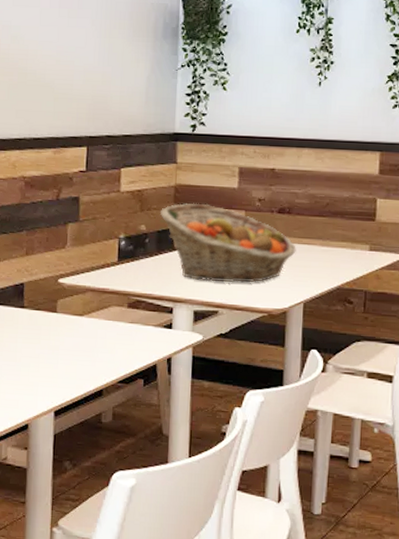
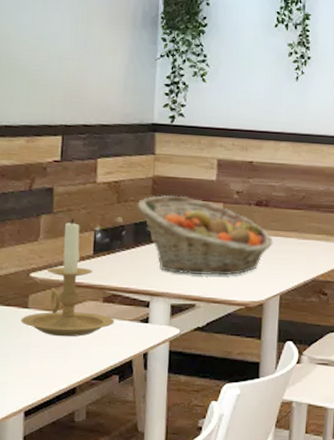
candle holder: none [50,226,139,341] -> present [20,218,115,337]

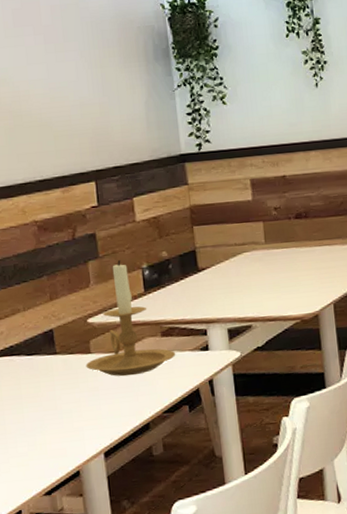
fruit basket: present [137,195,273,276] -> none [178,220,319,298]

